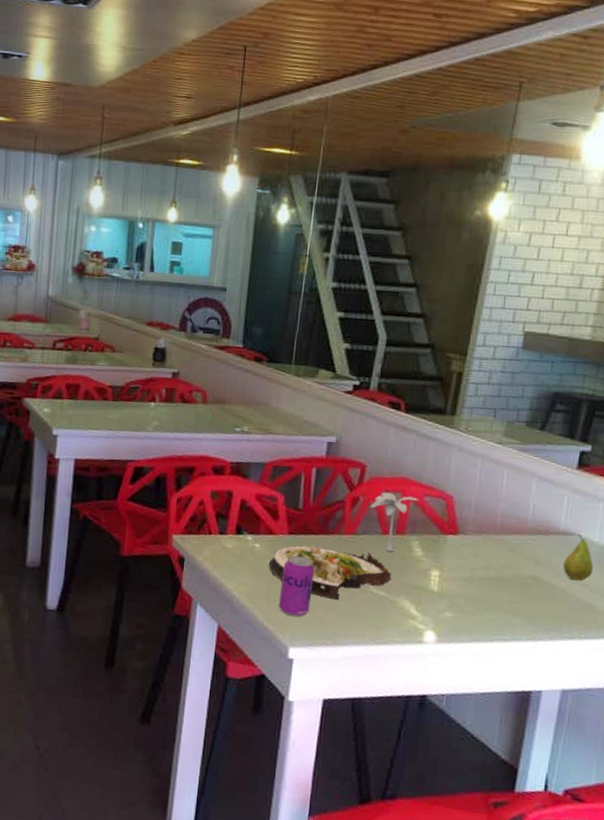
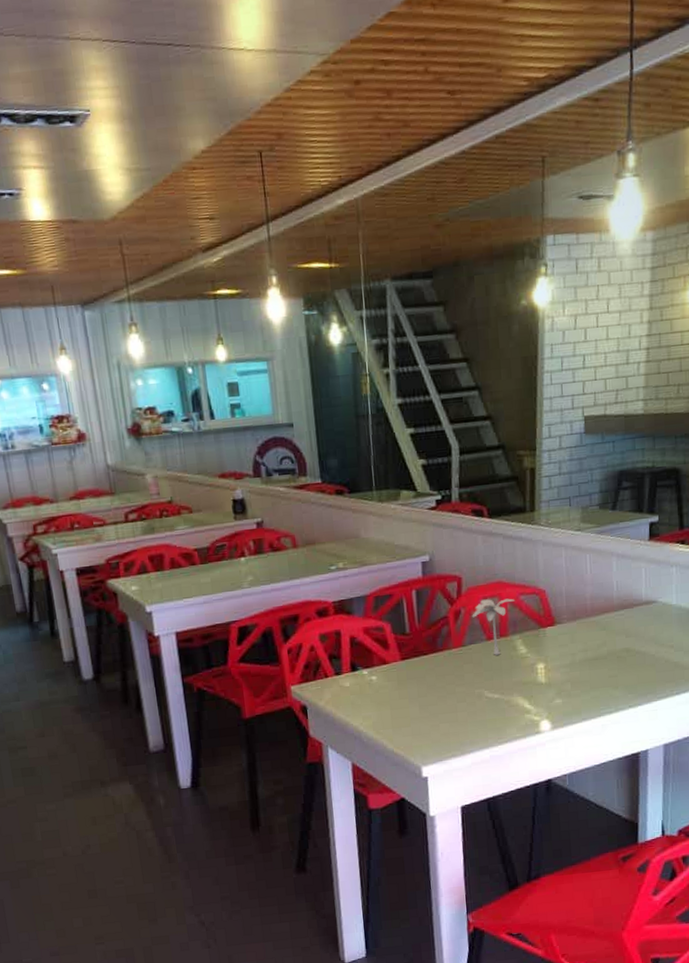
salad plate: present [268,544,392,601] -> none [387,660,503,713]
beverage can: present [278,555,315,618] -> none [402,678,434,738]
fruit: present [562,533,594,581] -> none [649,599,676,644]

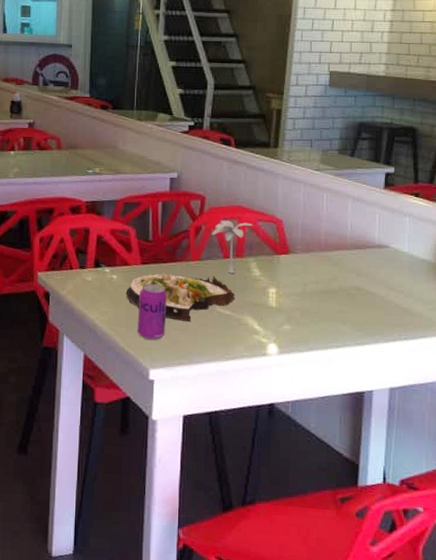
salad plate: none [387,660,503,713] -> present [125,272,235,322]
beverage can: none [402,678,434,738] -> present [137,284,167,341]

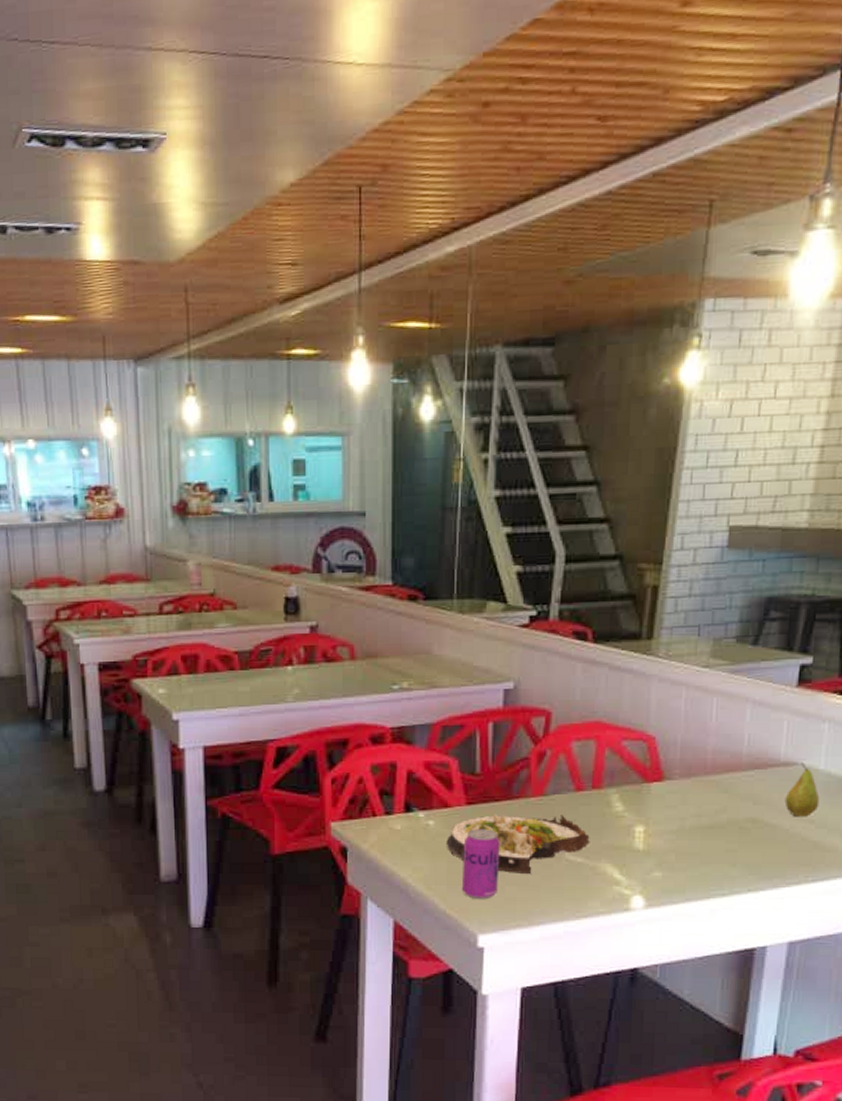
palm tree: present [211,220,254,274] -> none [559,741,616,810]
fruit: none [380,245,406,288] -> present [784,762,820,817]

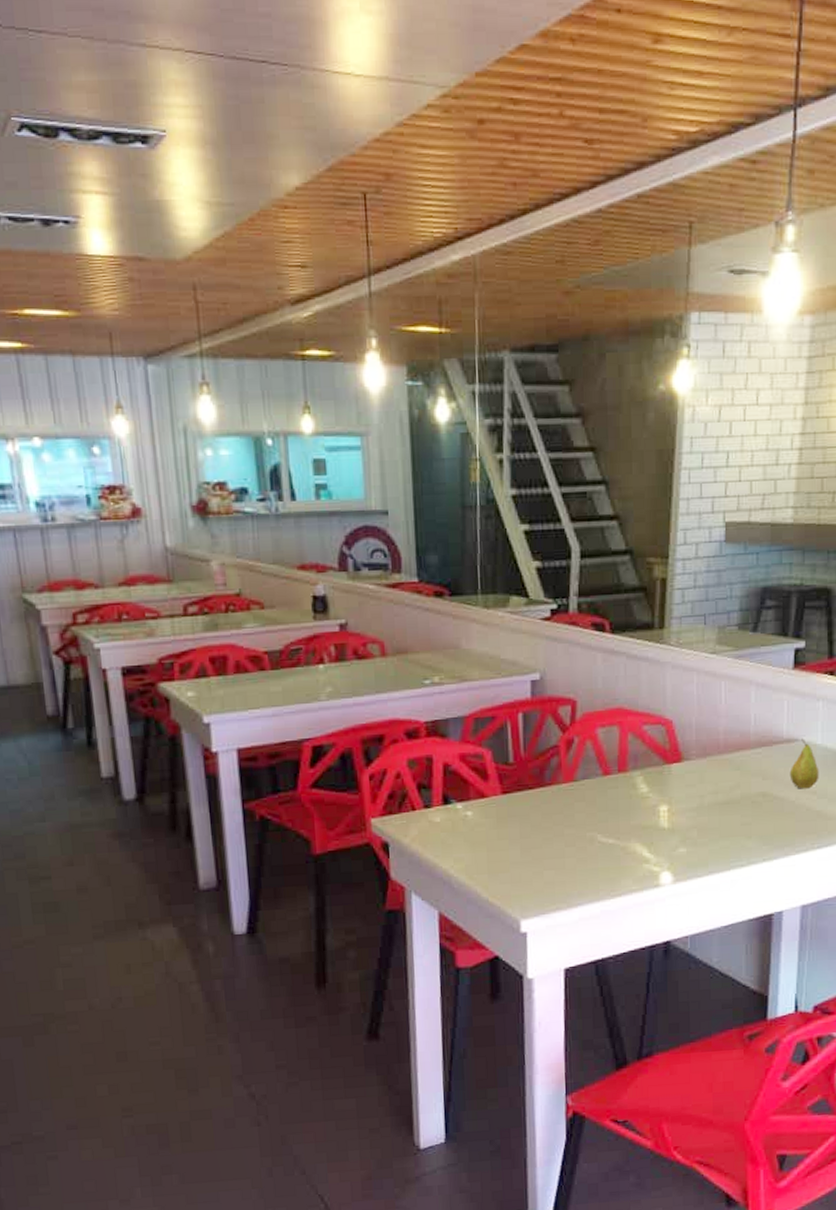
salad plate: present [446,813,590,875] -> none [484,799,620,859]
beverage can: present [461,829,500,900] -> none [501,817,537,886]

